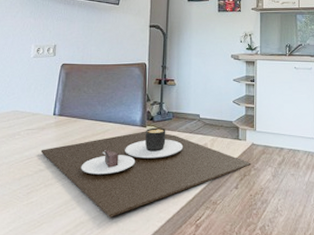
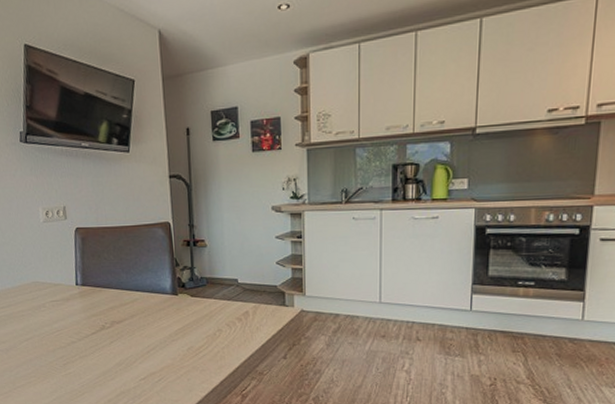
place setting: present [40,127,251,217] -> none [69,295,301,388]

